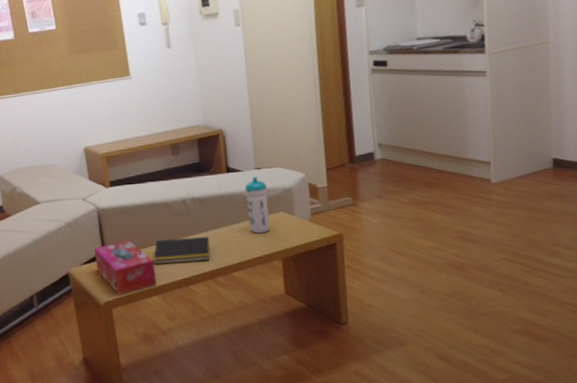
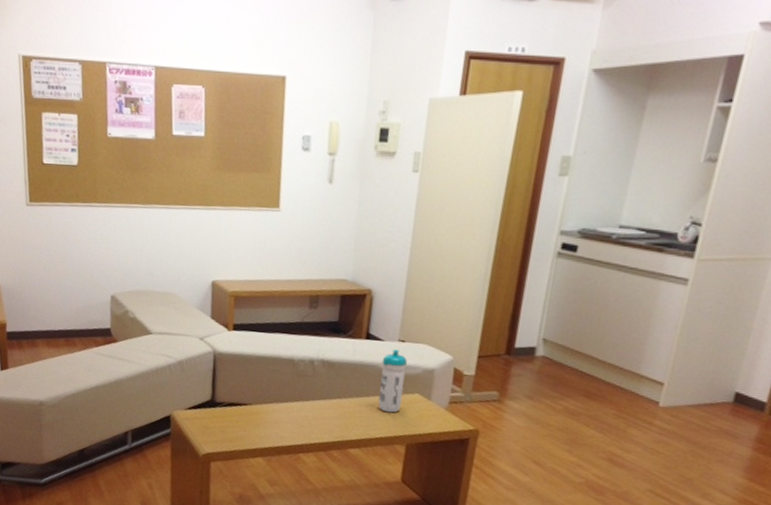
tissue box: present [93,240,157,295] -> none [201,392,266,450]
notepad: present [153,236,211,264] -> none [265,399,331,431]

